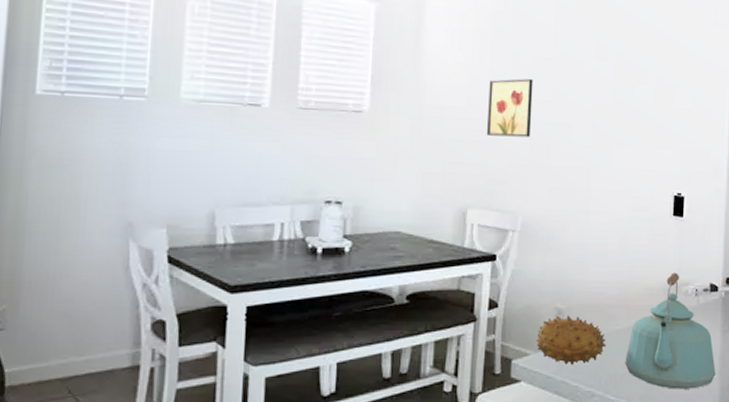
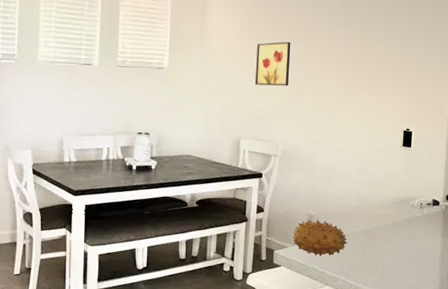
kettle: present [625,273,716,389] -> none [362,190,436,279]

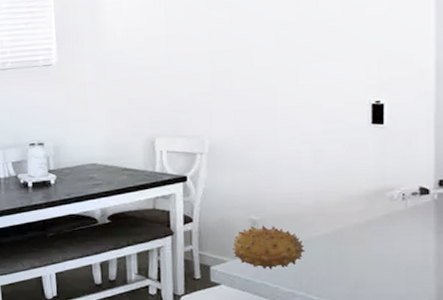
wall art: present [254,42,291,86] -> none [165,11,211,70]

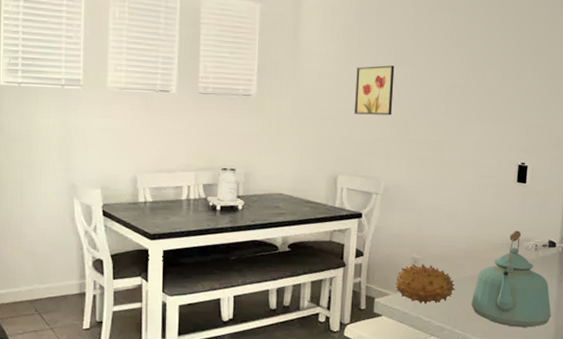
wall art: none [165,11,211,70] -> present [354,65,395,116]
kettle: none [326,179,430,289] -> present [471,230,551,328]

